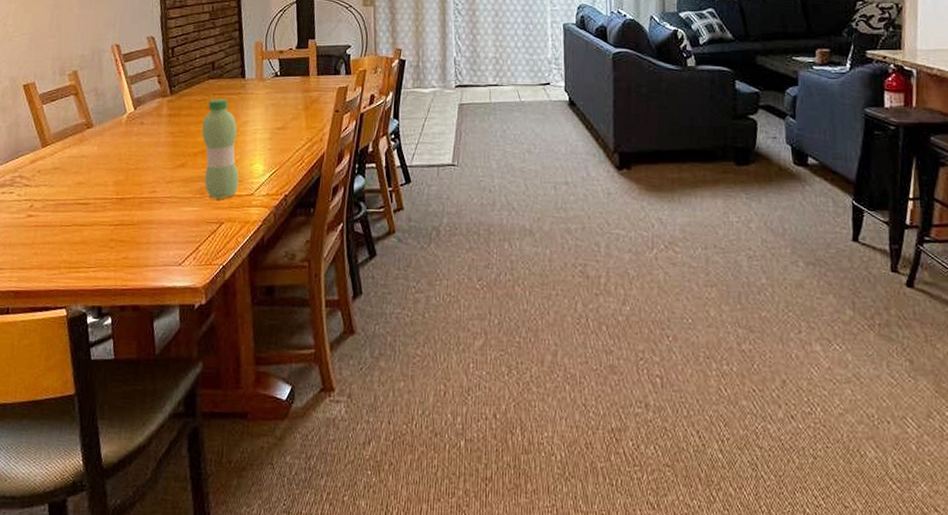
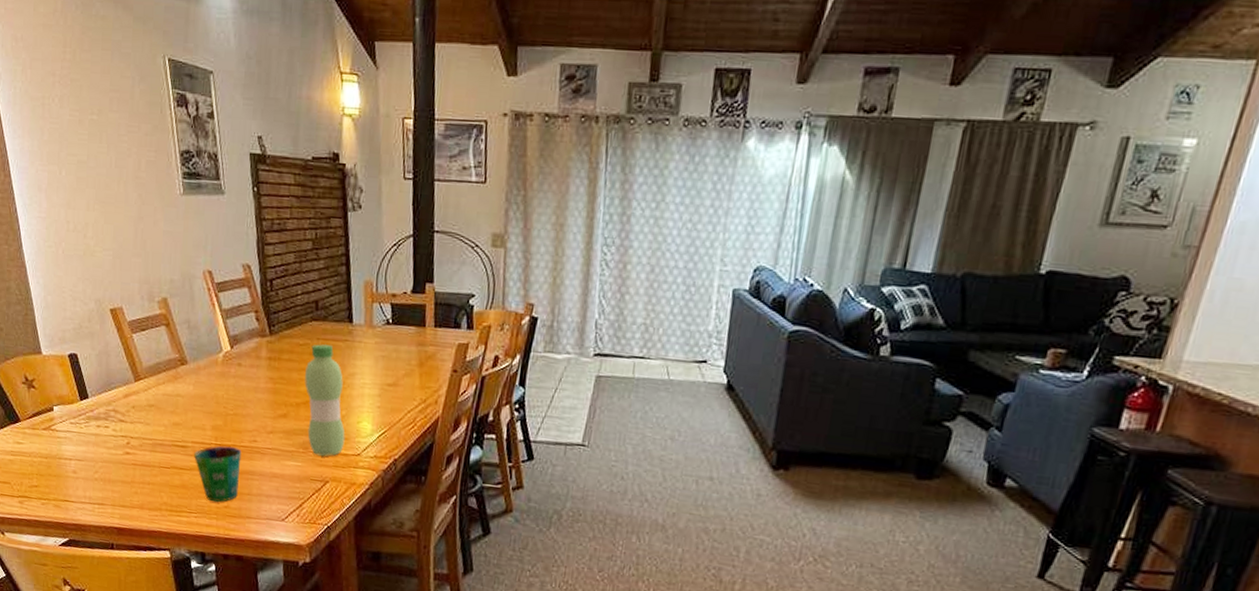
cup: none [95,199,142,255] -> present [194,446,242,502]

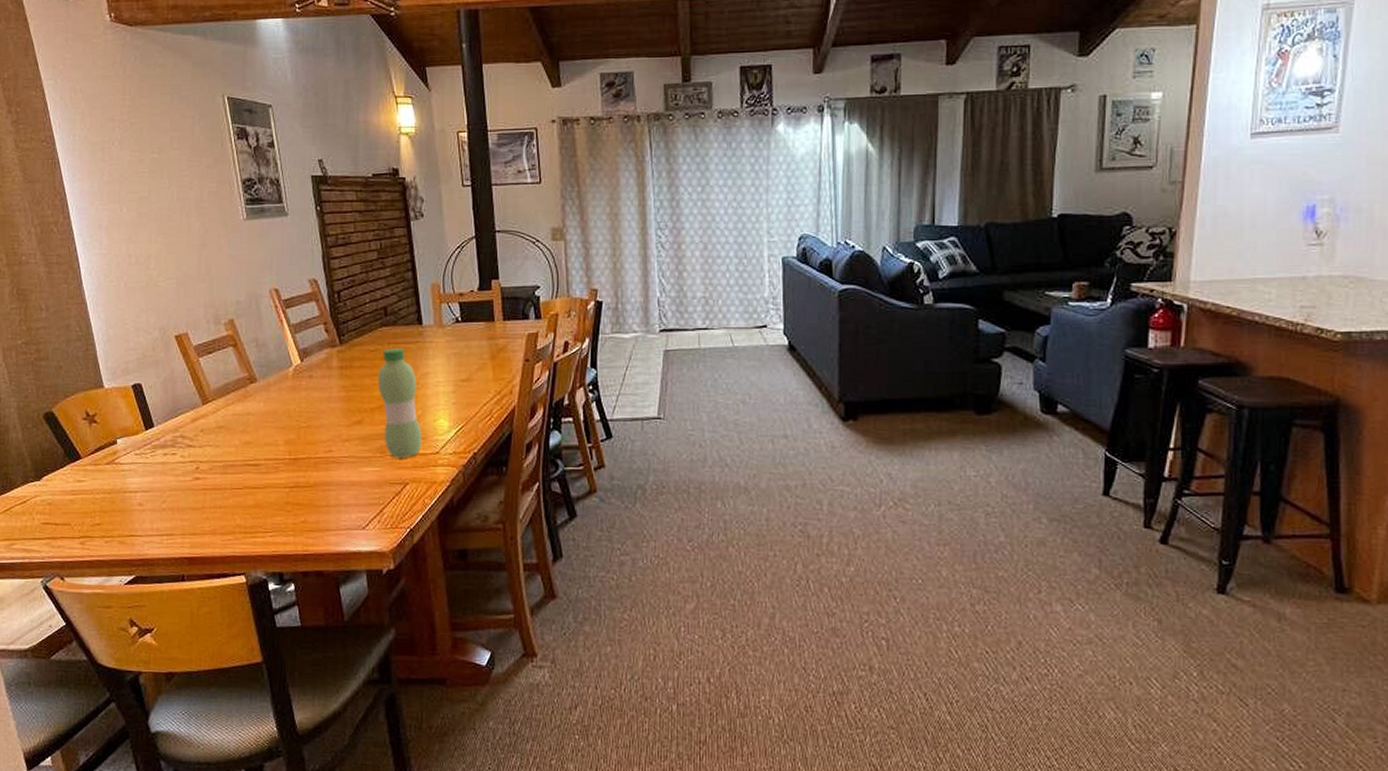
cup: present [194,446,242,502] -> none [267,459,317,519]

